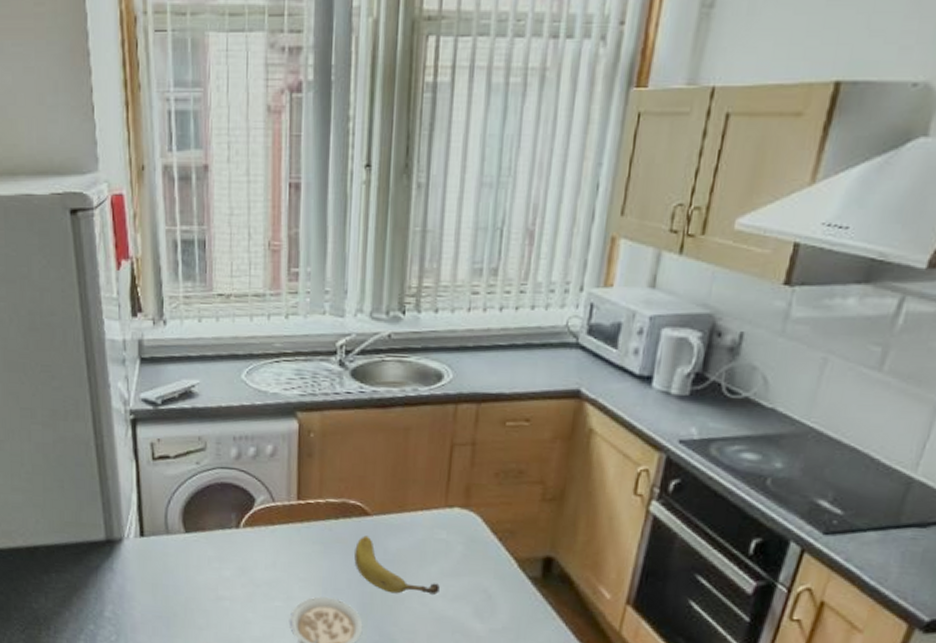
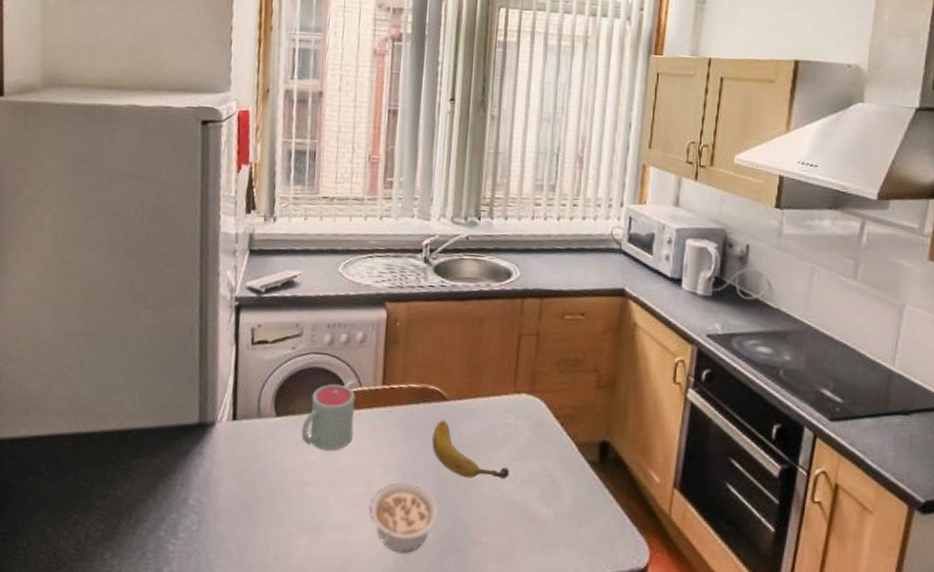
mug: none [213,499,269,567] -> present [301,383,356,451]

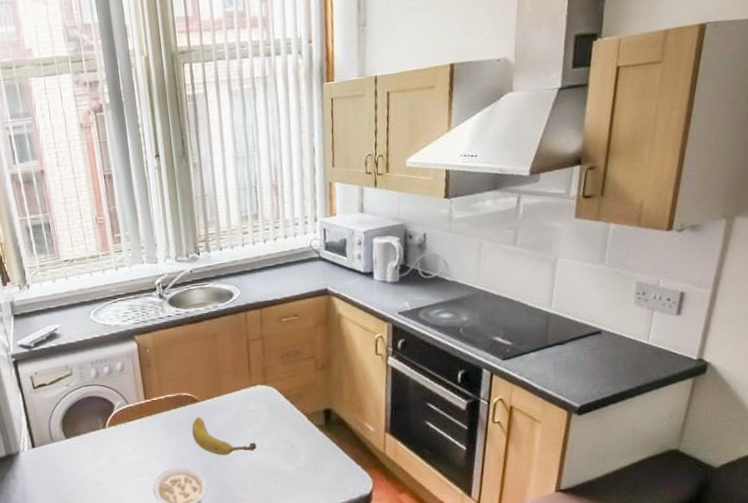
mug: present [301,383,356,451] -> none [88,405,130,457]

